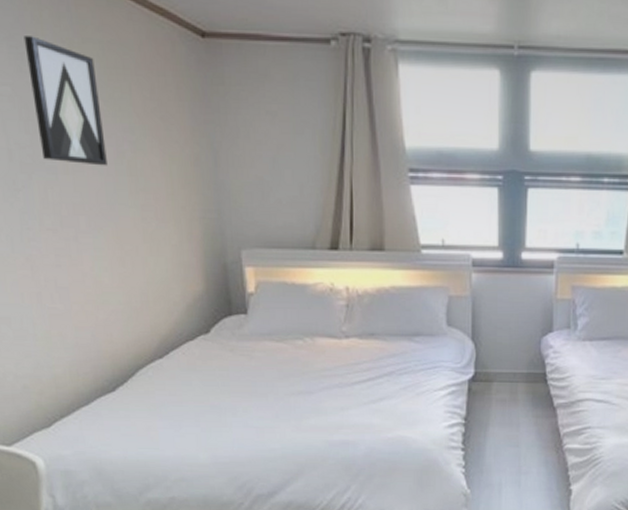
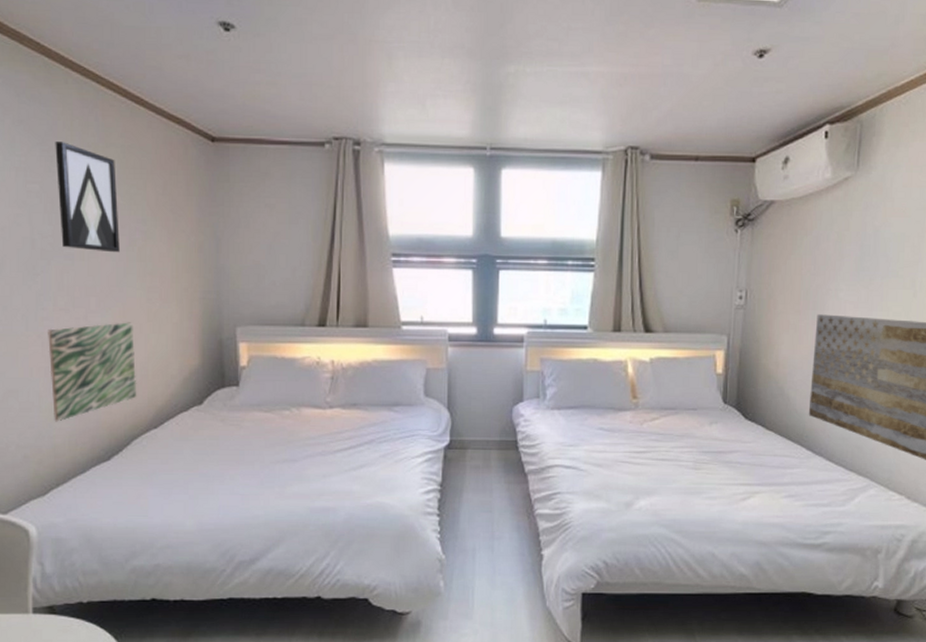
wall art: none [36,243,139,351] -> present [48,322,137,422]

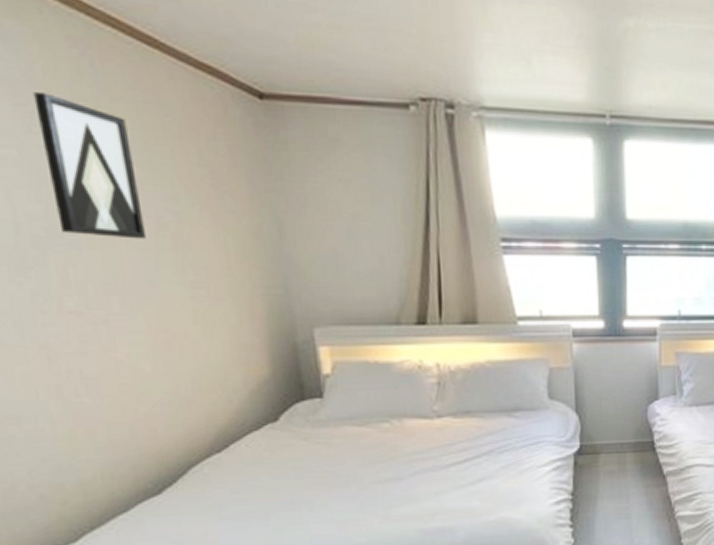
wall art: present [48,322,137,422] -> none [54,326,190,453]

